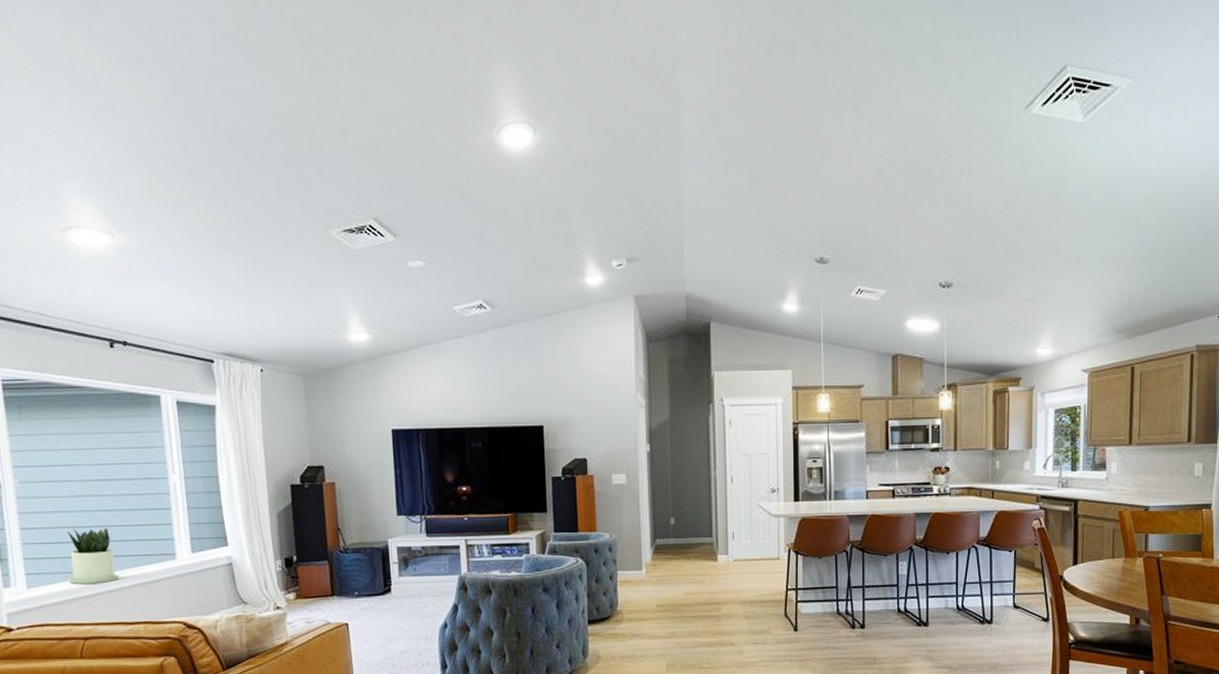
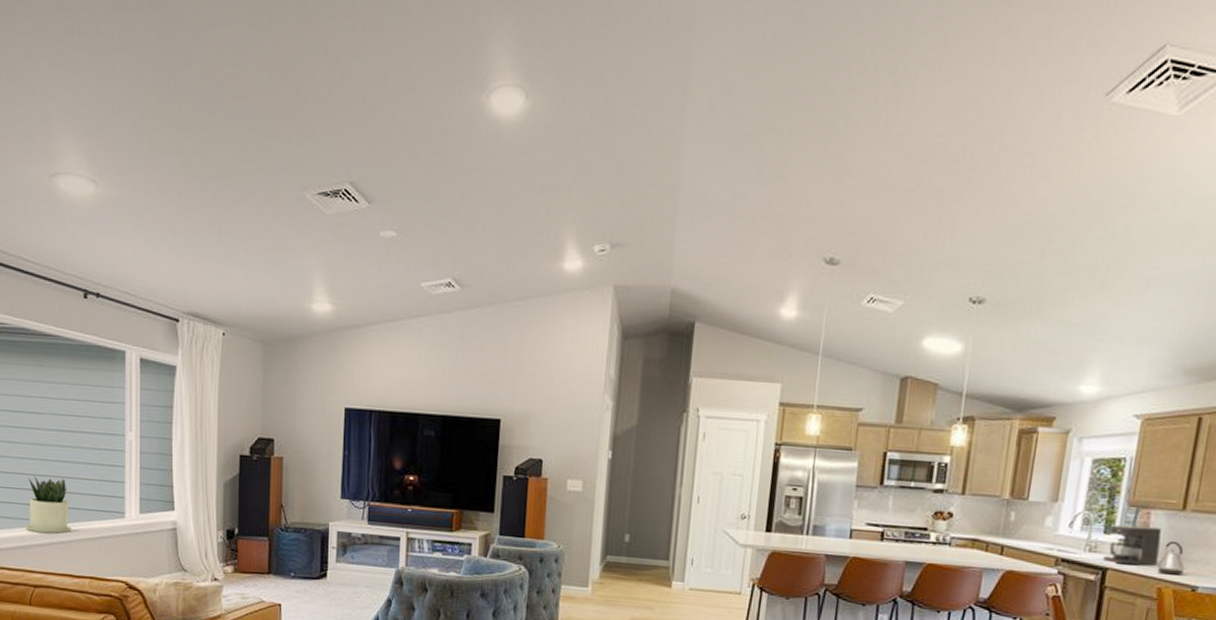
coffee maker: none [1073,460,1117,495] -> present [1102,525,1163,566]
kettle: none [1116,470,1138,499] -> present [1157,540,1186,576]

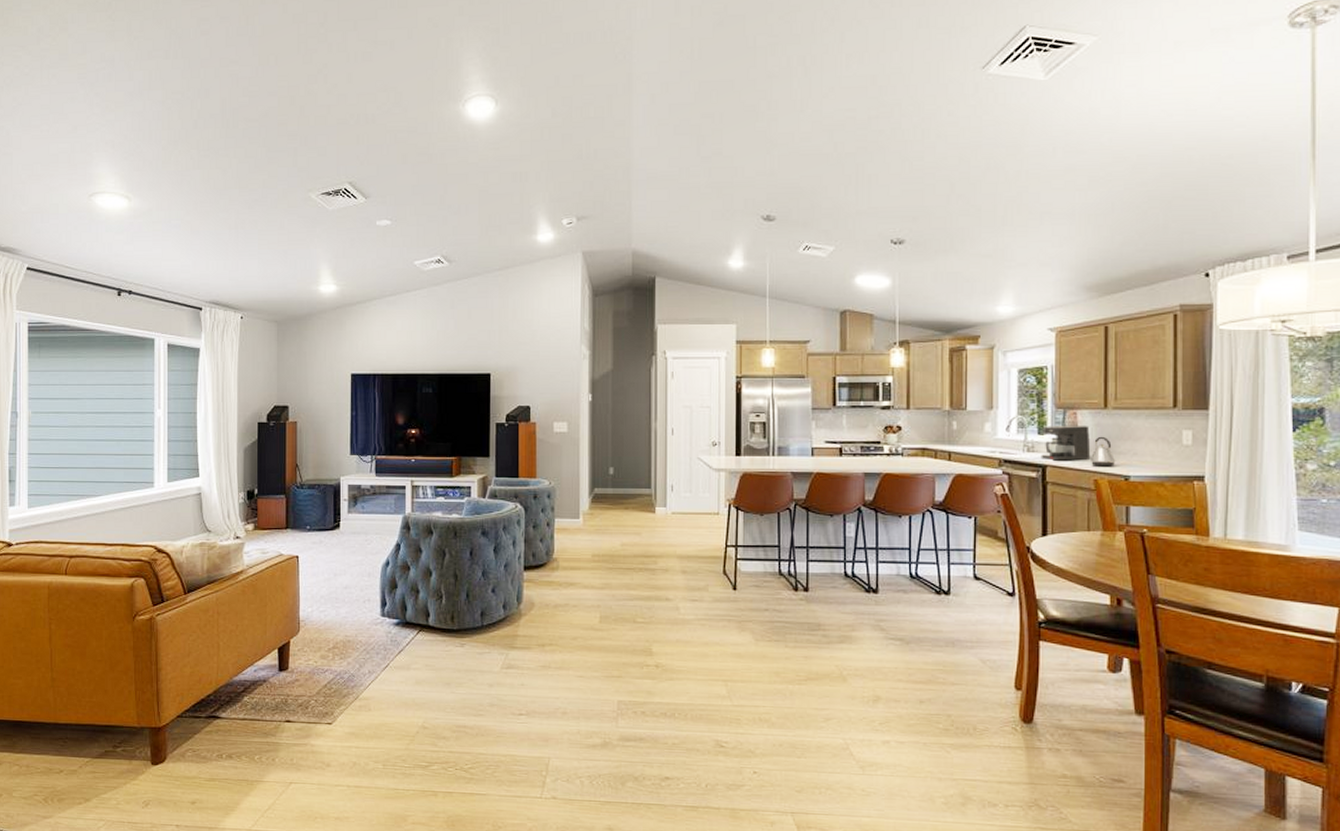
planter: present [25,476,72,534] -> none [62,455,105,507]

